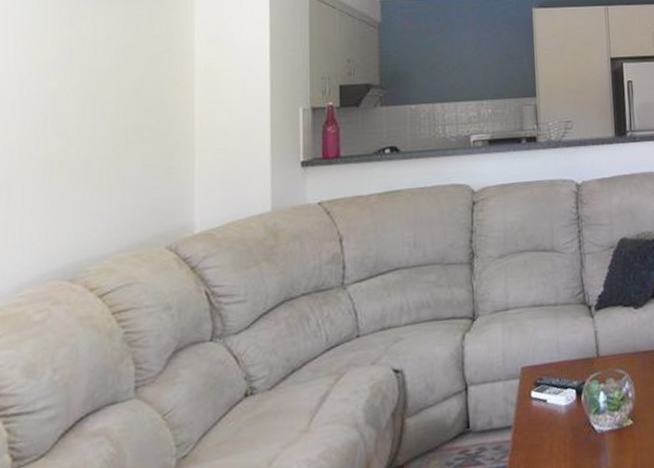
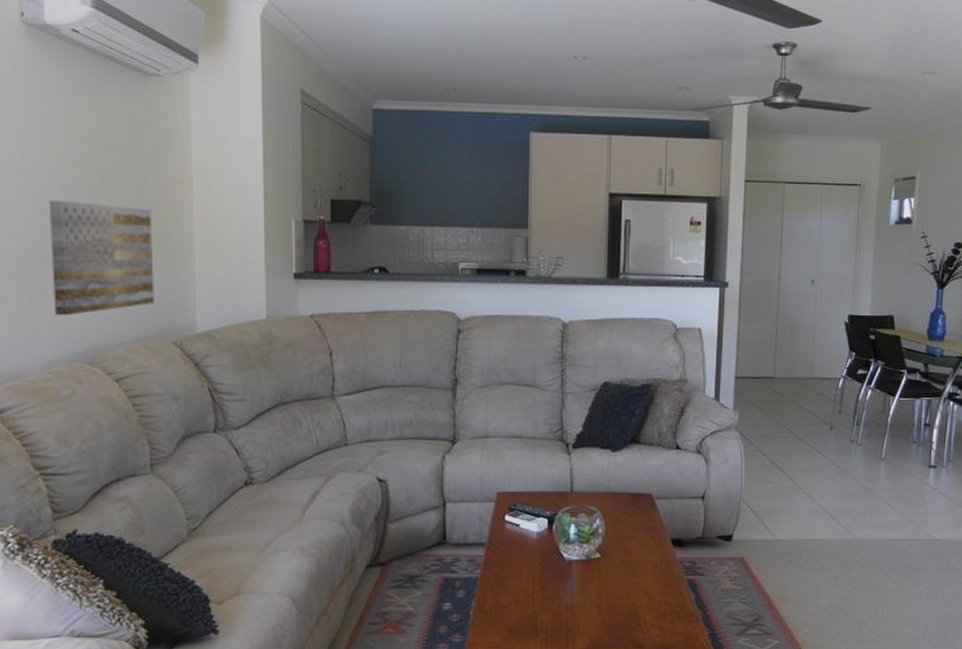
wall art: none [31,109,149,232] -> present [48,200,154,316]

